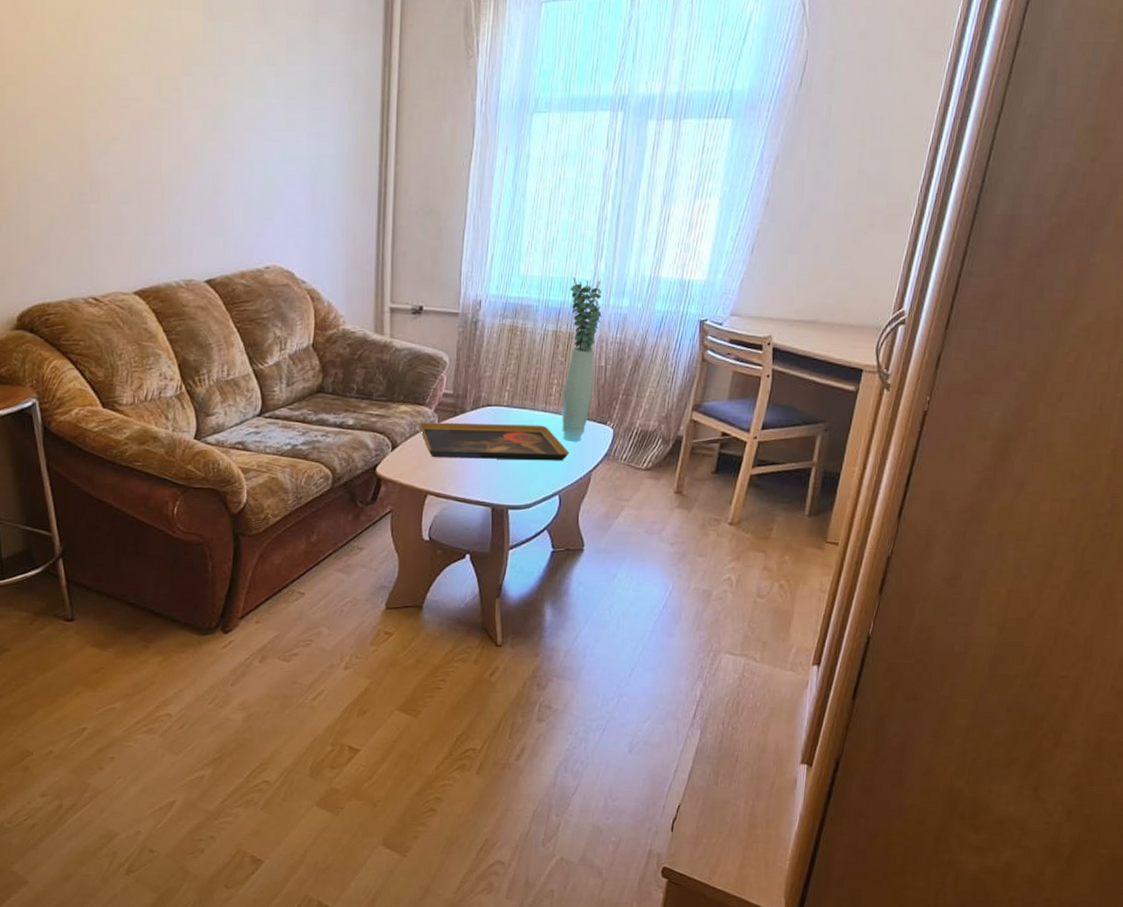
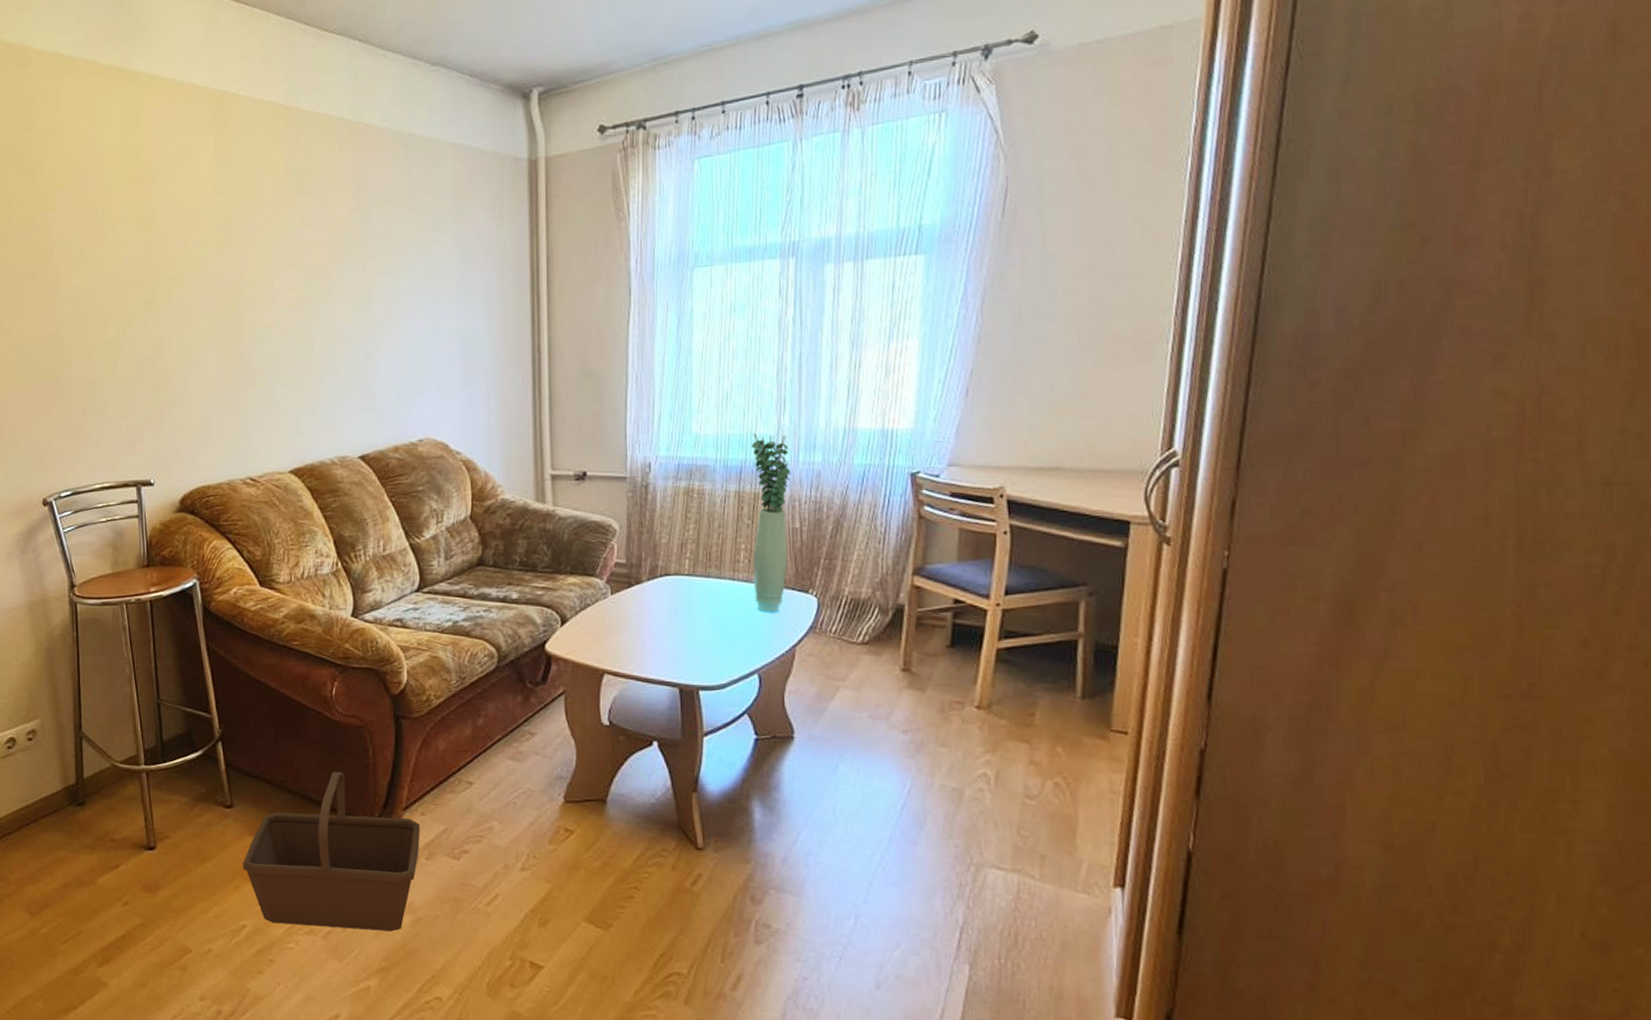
basket: none [84,585,254,727] -> present [243,772,420,932]
decorative tray: present [419,422,569,461] -> none [590,594,766,635]

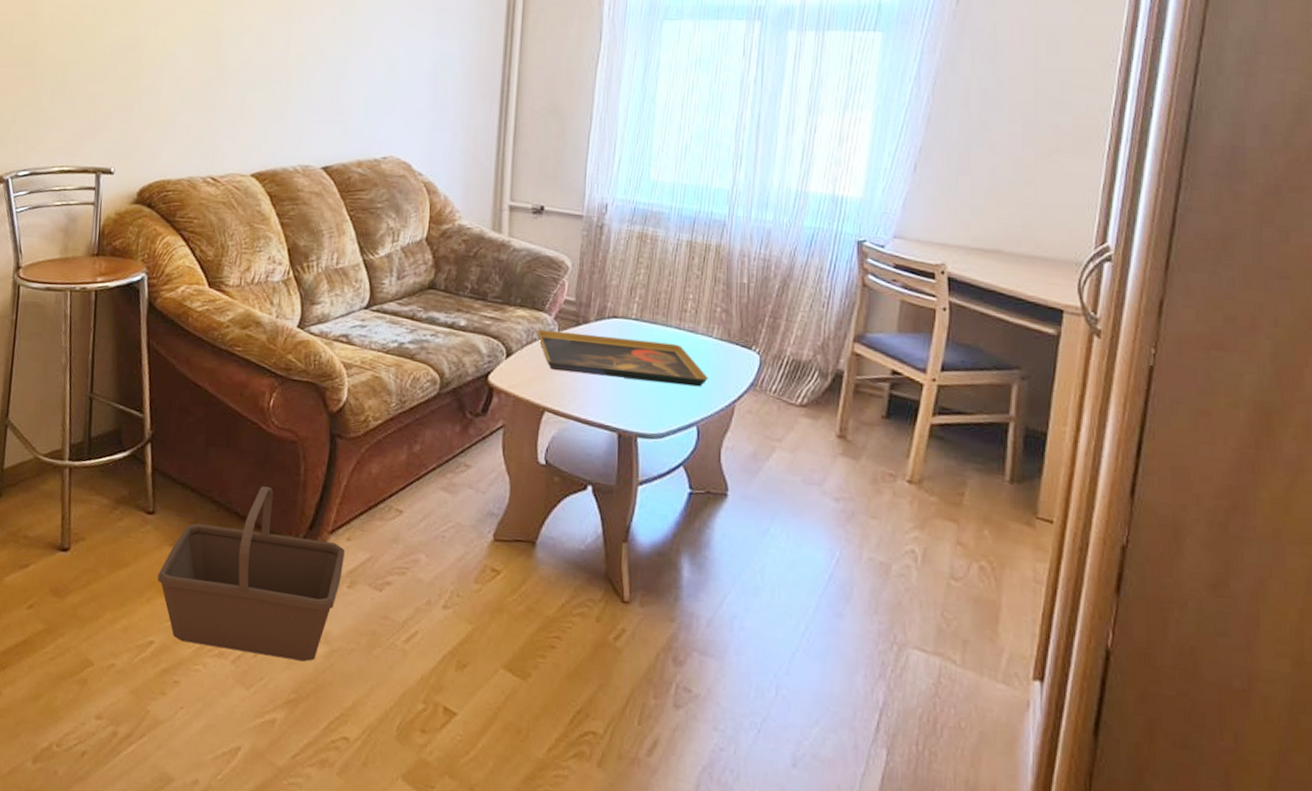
decorative tray: none [590,594,766,635] -> present [537,329,708,387]
vase: present [751,432,791,613] -> none [698,185,743,366]

